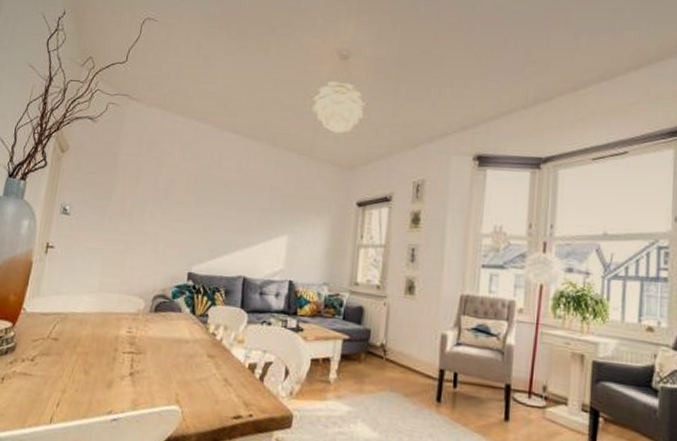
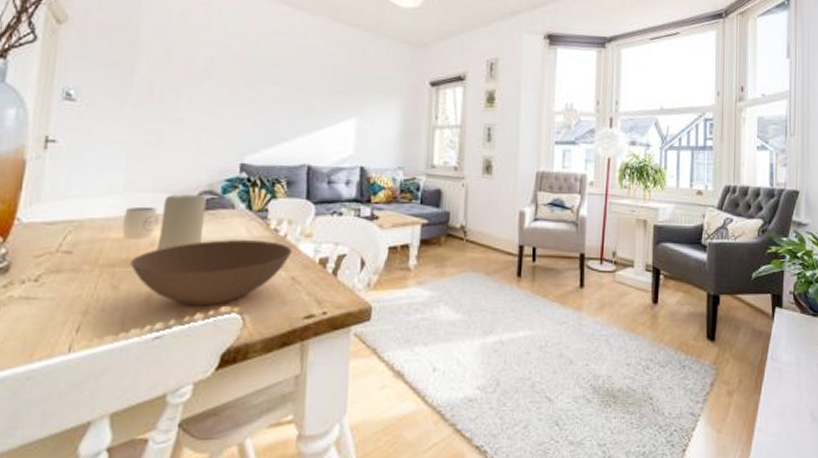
mug: none [95,305,124,334] -> present [122,206,160,240]
bowl: none [99,339,227,397] -> present [130,240,293,306]
candle: none [119,296,160,344] -> present [156,194,206,251]

